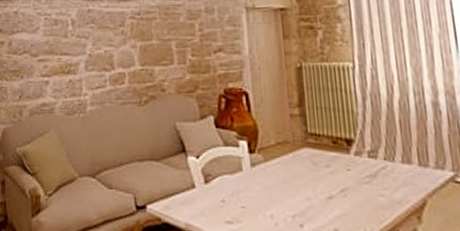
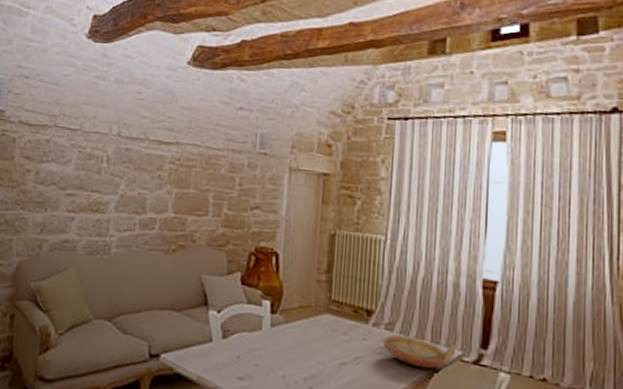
ceramic bowl: none [367,162,447,194] -> present [382,334,456,369]

